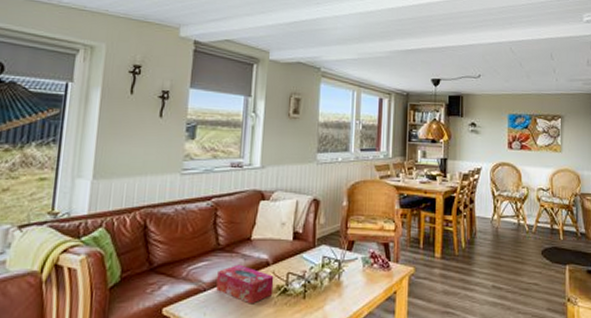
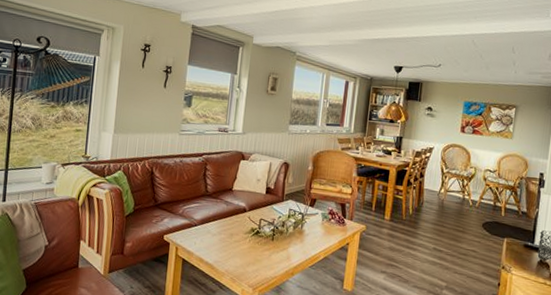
tissue box: present [216,264,274,304] -> none [204,208,250,240]

